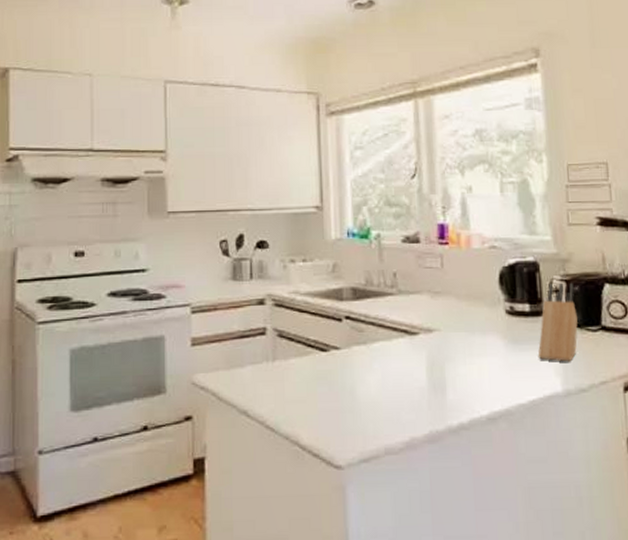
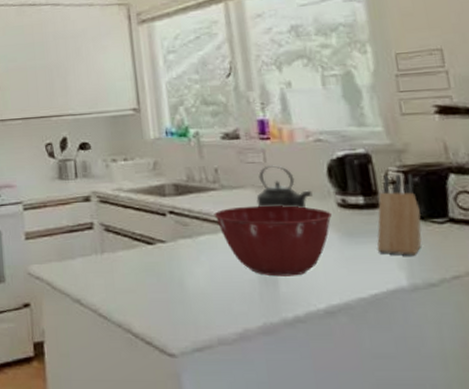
mixing bowl: none [389,311,500,384] -> present [214,205,332,277]
kettle: none [431,270,484,315] -> present [256,165,313,208]

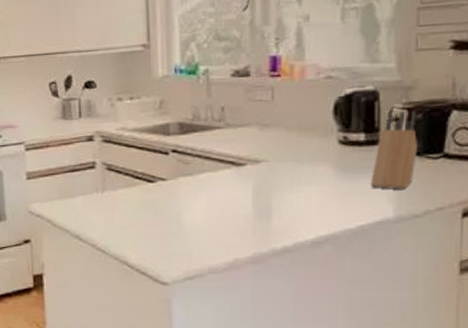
mixing bowl: present [214,205,332,277] -> none [216,143,331,211]
kettle: present [256,165,313,208] -> none [260,103,316,146]

